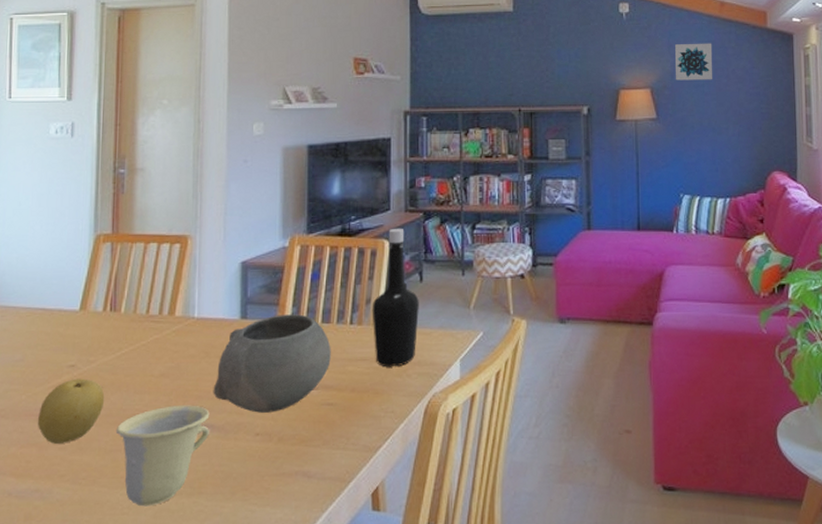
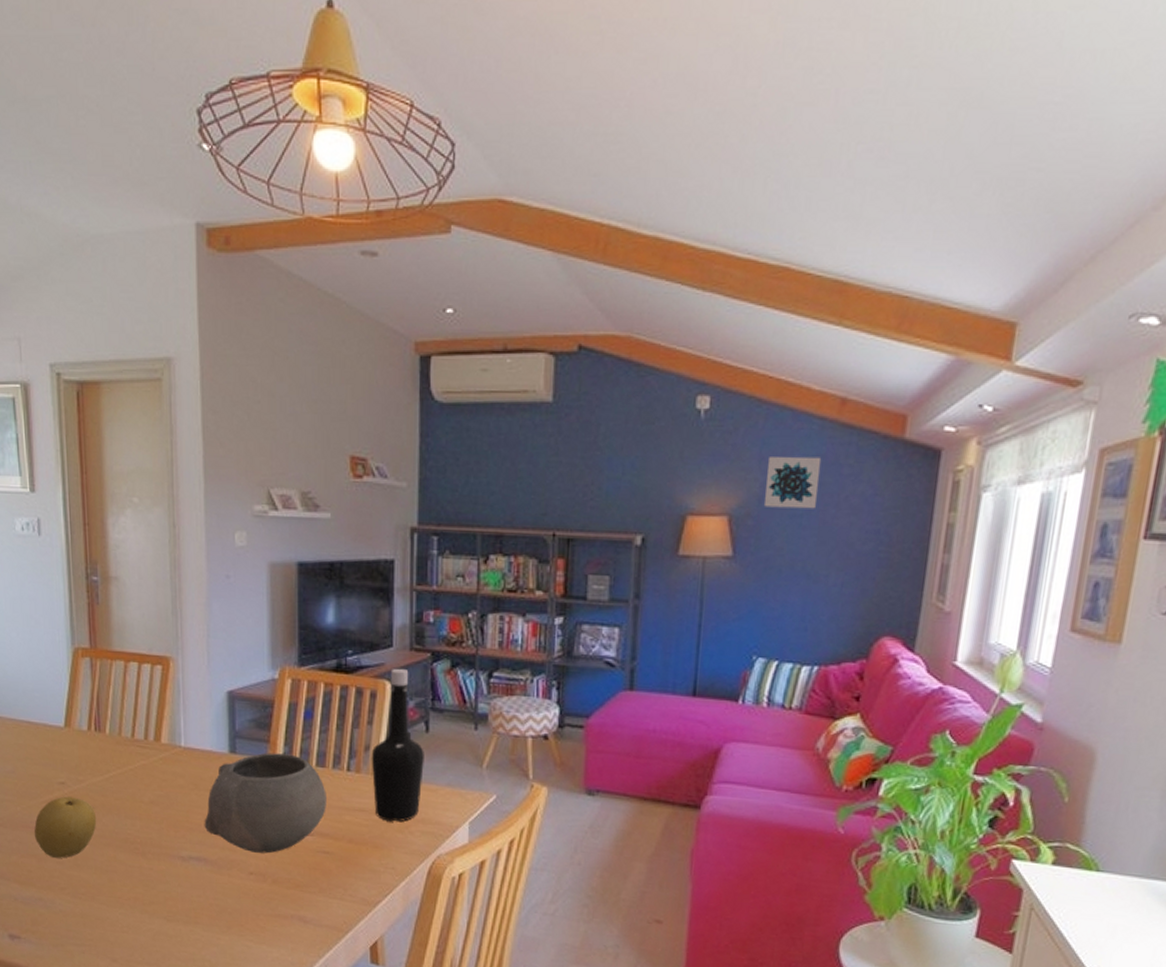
cup: present [115,405,210,507] -> none [110,834,202,929]

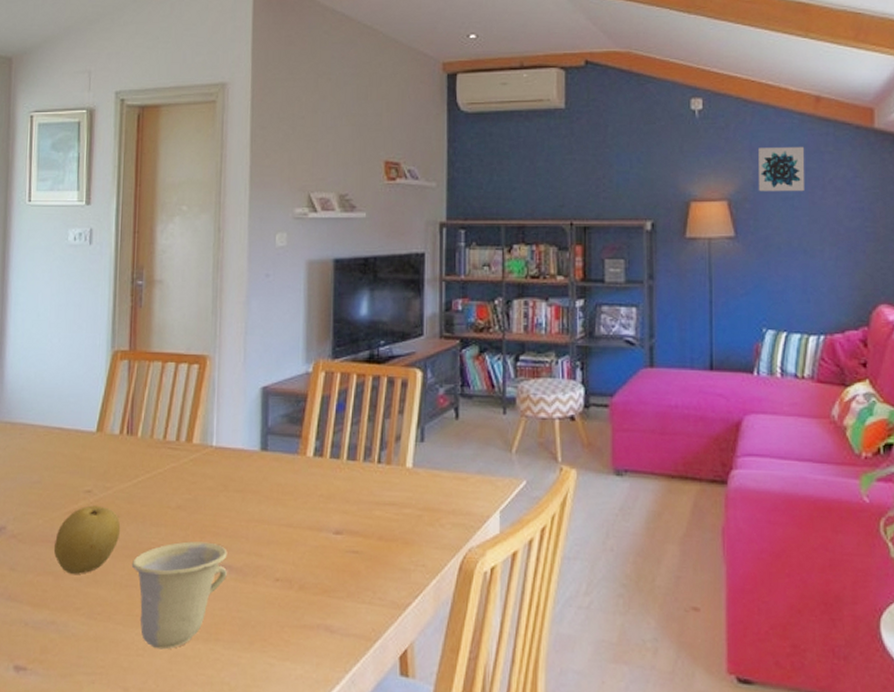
cup: none [110,834,202,929] -> present [131,541,227,650]
bowl: present [204,753,326,854] -> none [231,448,357,557]
bottle: present [371,668,424,822] -> none [402,356,454,515]

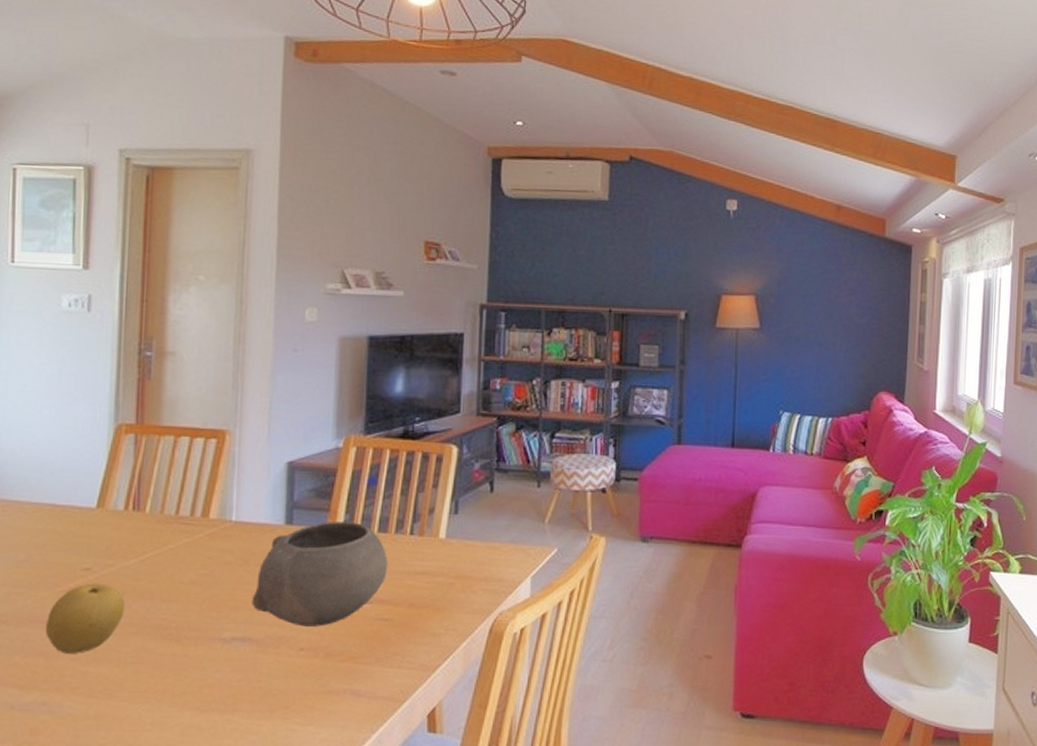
cup: present [131,541,227,650] -> none [137,616,247,723]
bowl: none [231,448,357,557] -> present [251,521,388,627]
wall art: present [758,146,805,192] -> none [782,248,825,290]

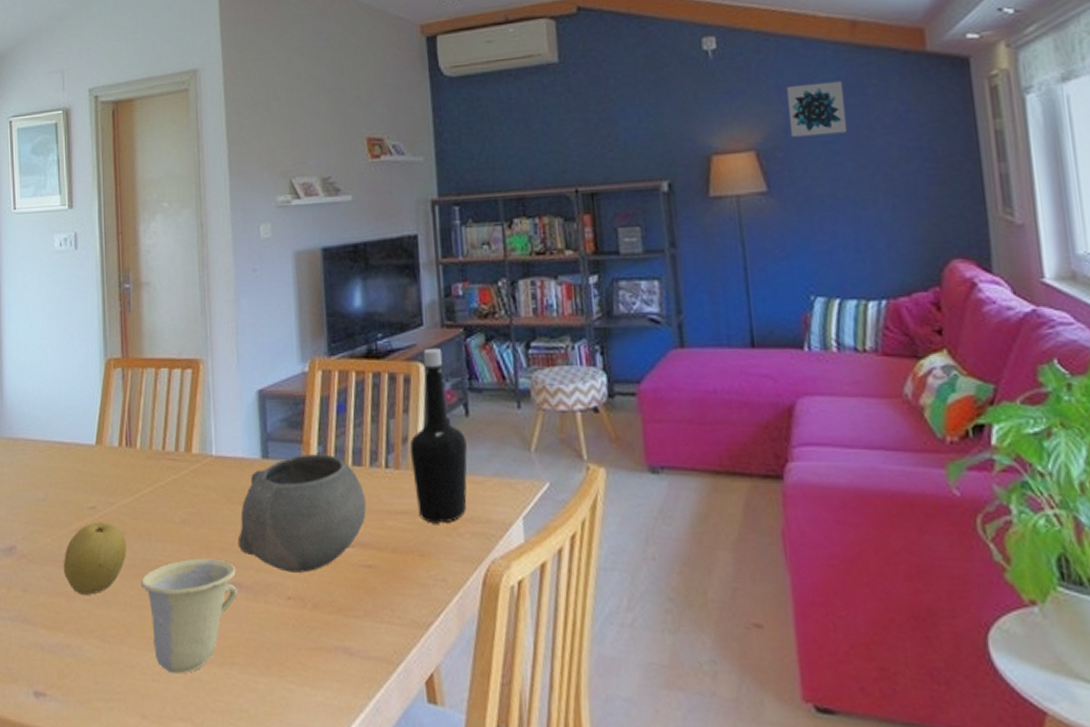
cup: none [137,616,247,723] -> present [140,558,237,674]
bottle: none [435,432,489,582] -> present [409,347,468,524]
wall art: none [782,248,825,290] -> present [787,80,847,137]

